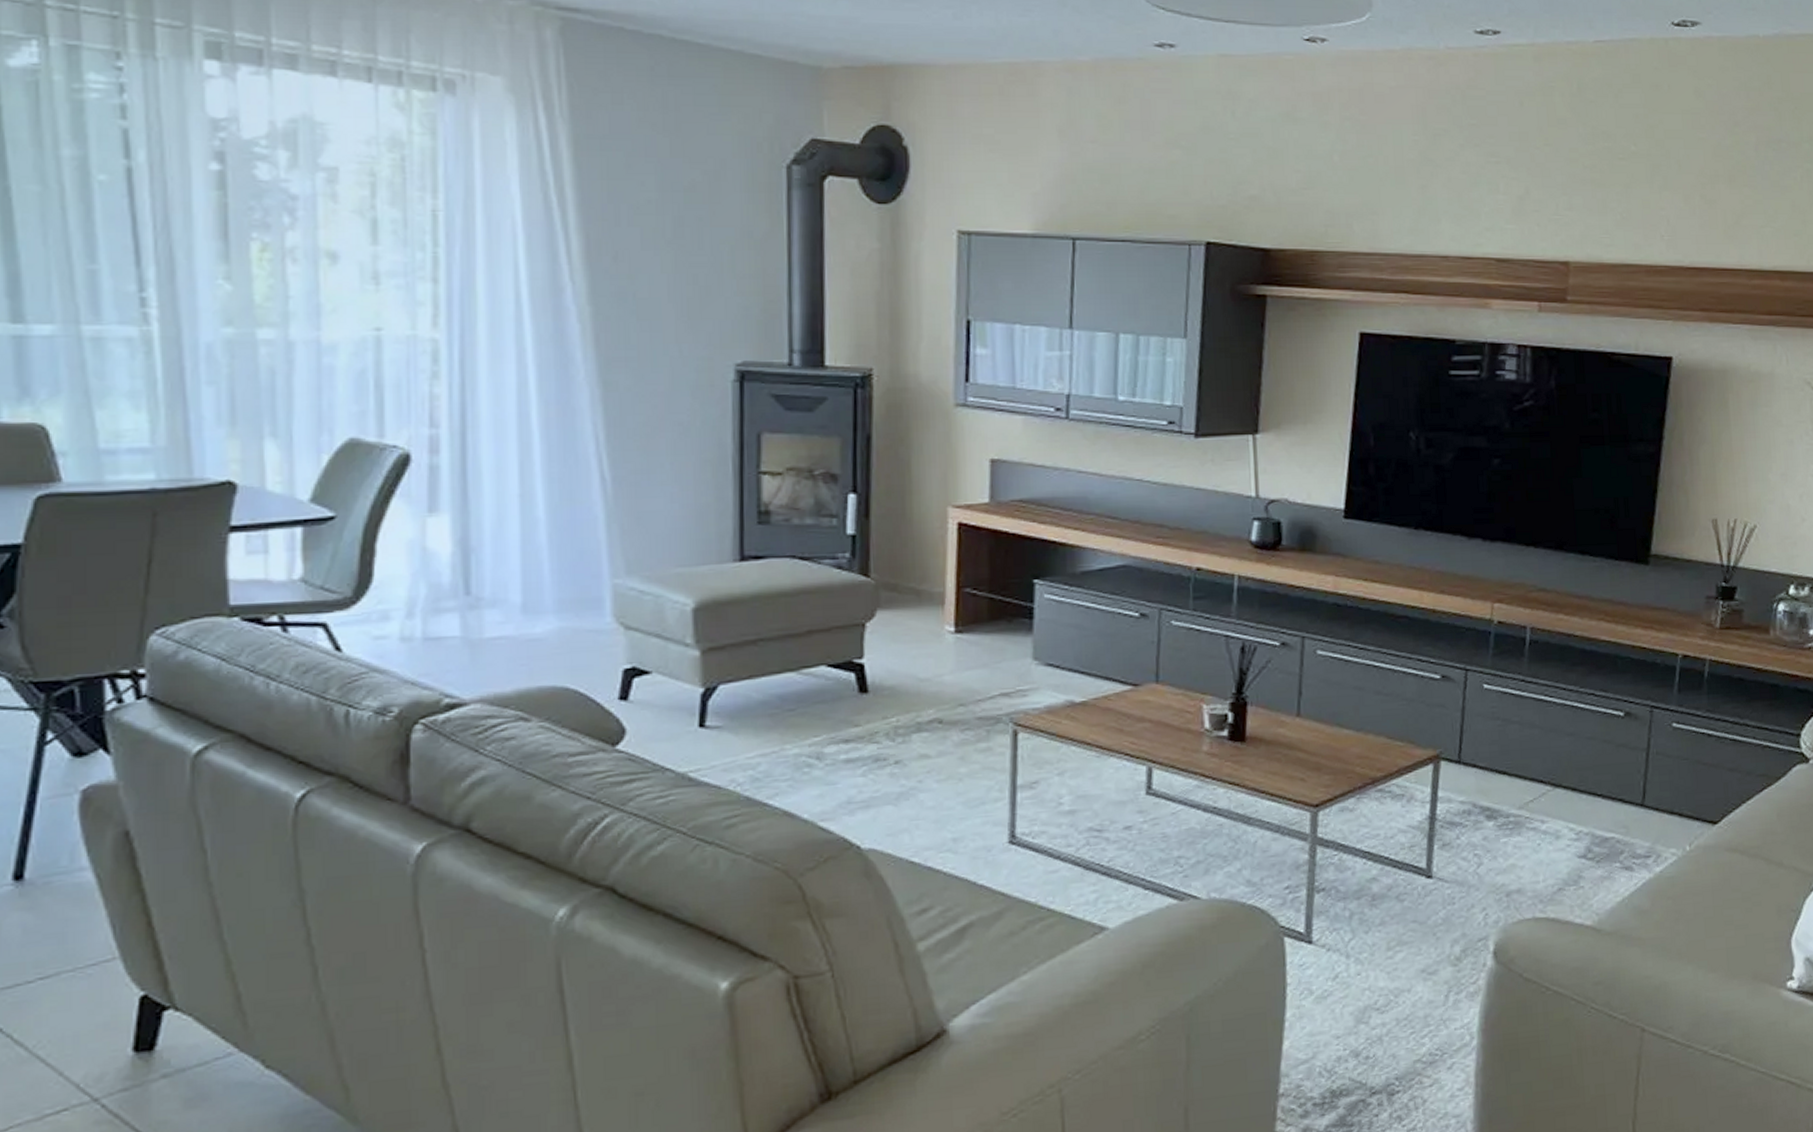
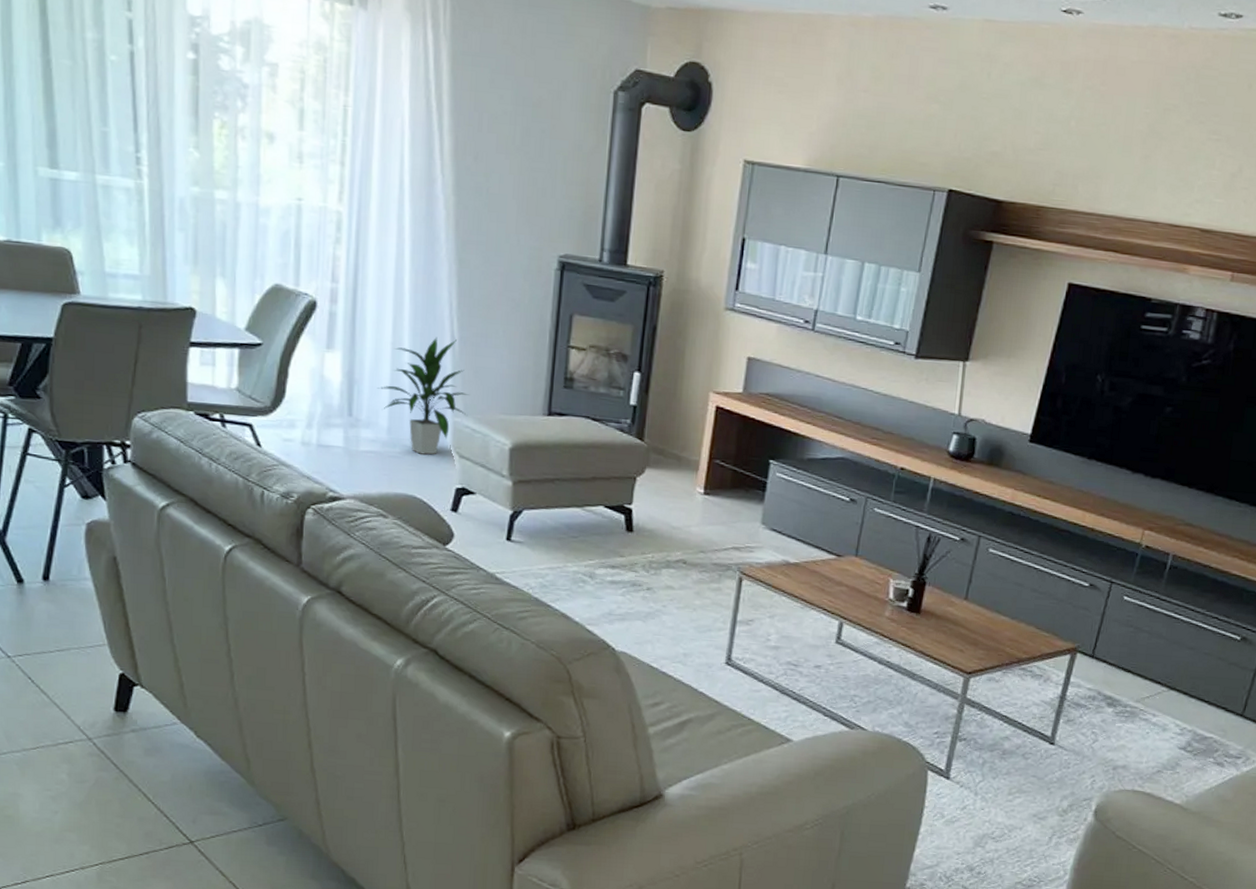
indoor plant: none [504,480,631,632] -> present [378,336,469,455]

